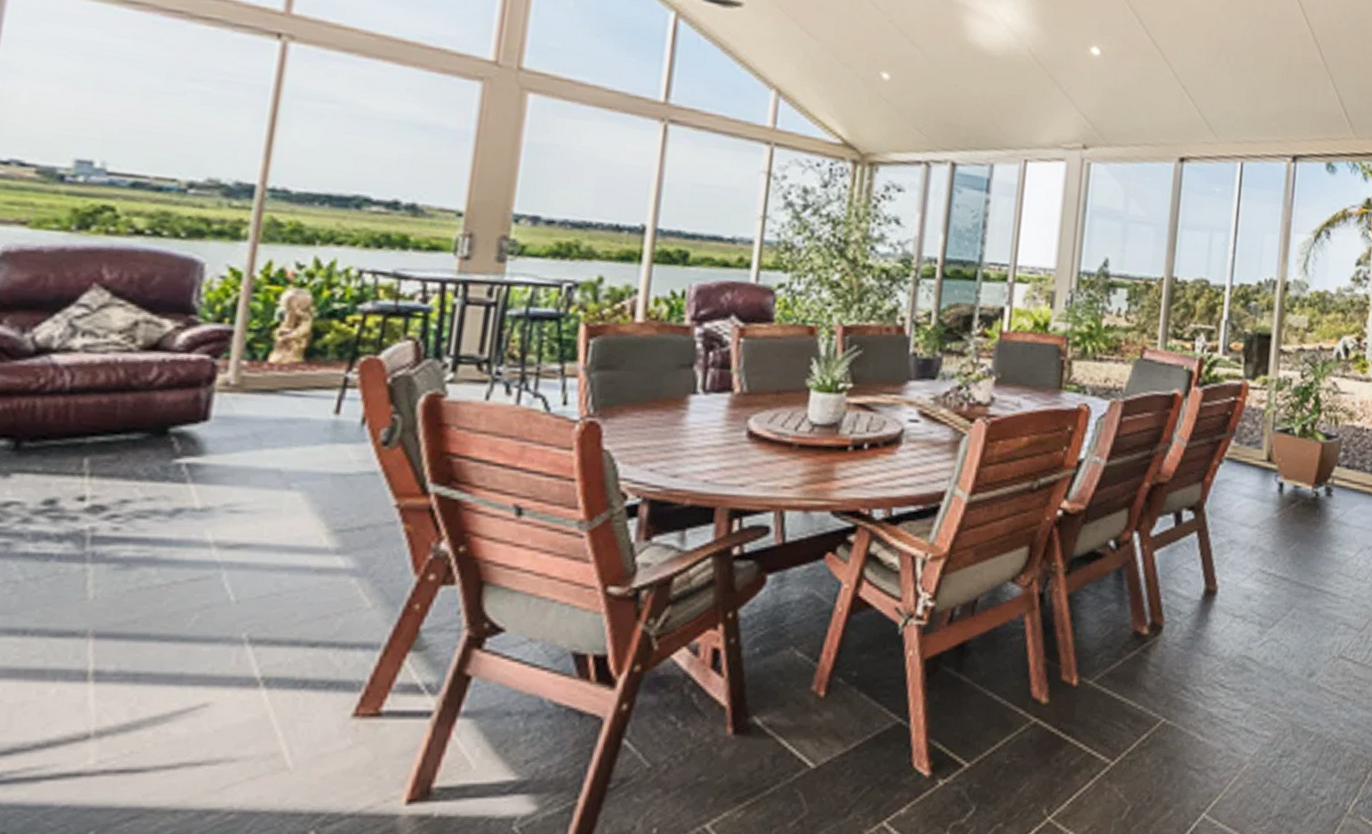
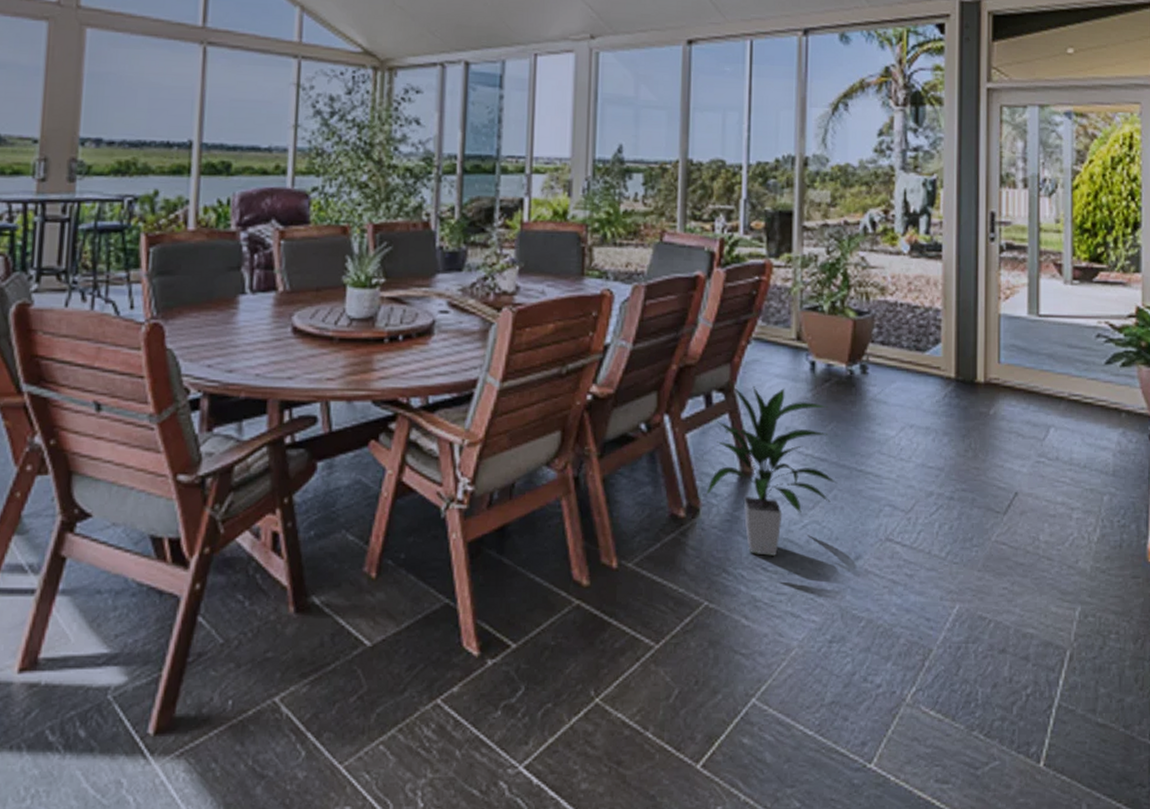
indoor plant: none [1169,502,1297,673] -> present [705,383,837,556]

